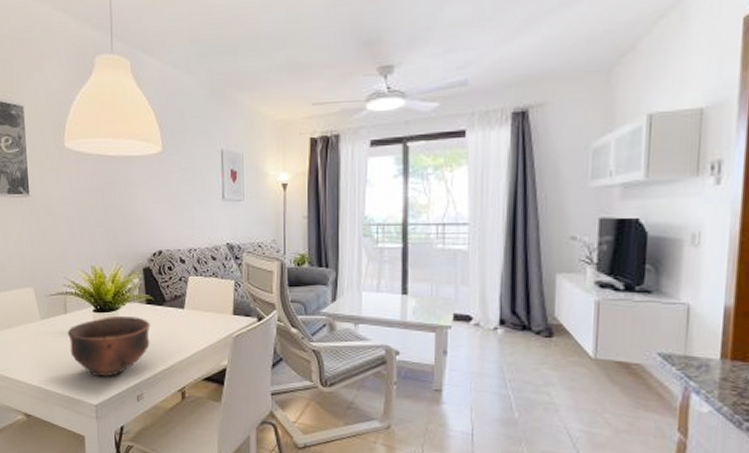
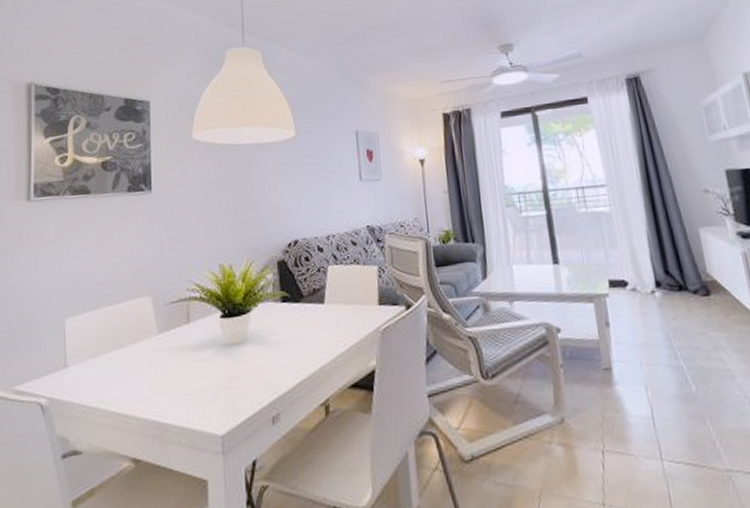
bowl: present [67,315,151,377] -> none [189,318,287,399]

